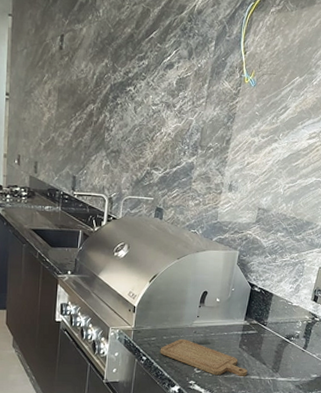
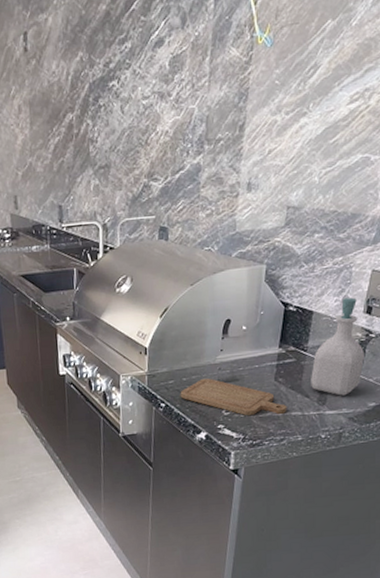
soap bottle: none [268,286,311,366] -> present [311,297,365,396]

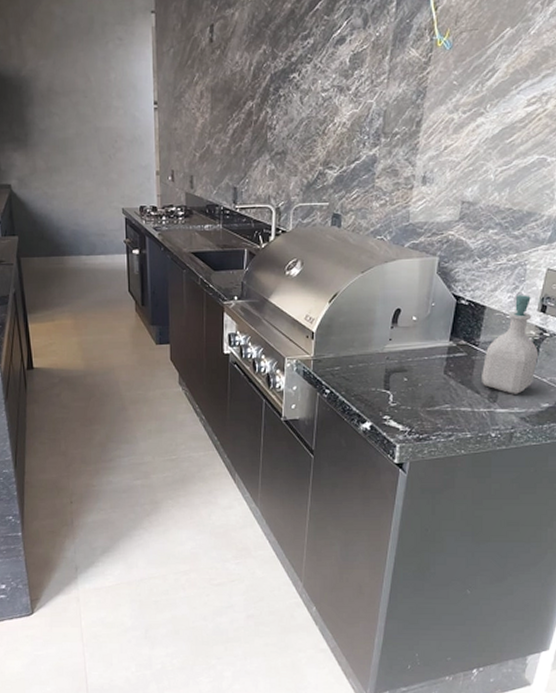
chopping board: present [180,378,287,416] -> none [346,367,456,410]

